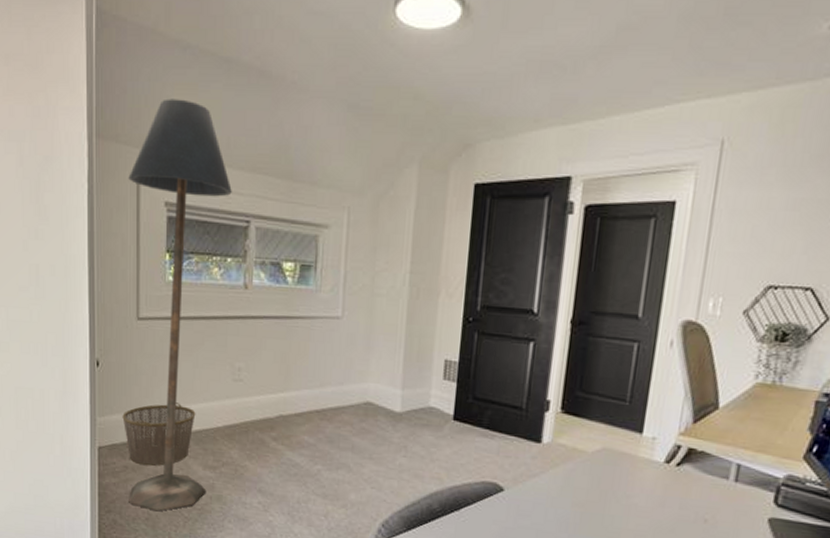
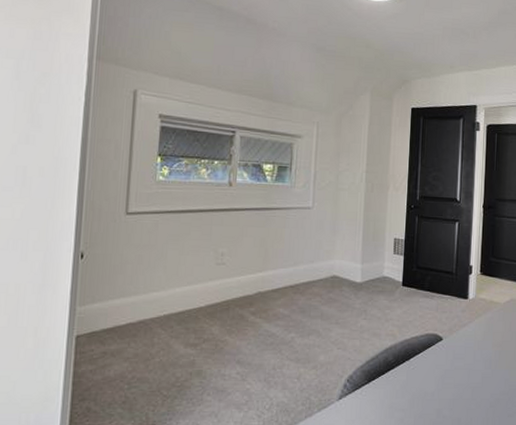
basket: present [122,402,196,466] -> none [104,287,180,350]
floor lamp: present [128,98,232,512] -> none [105,33,220,394]

